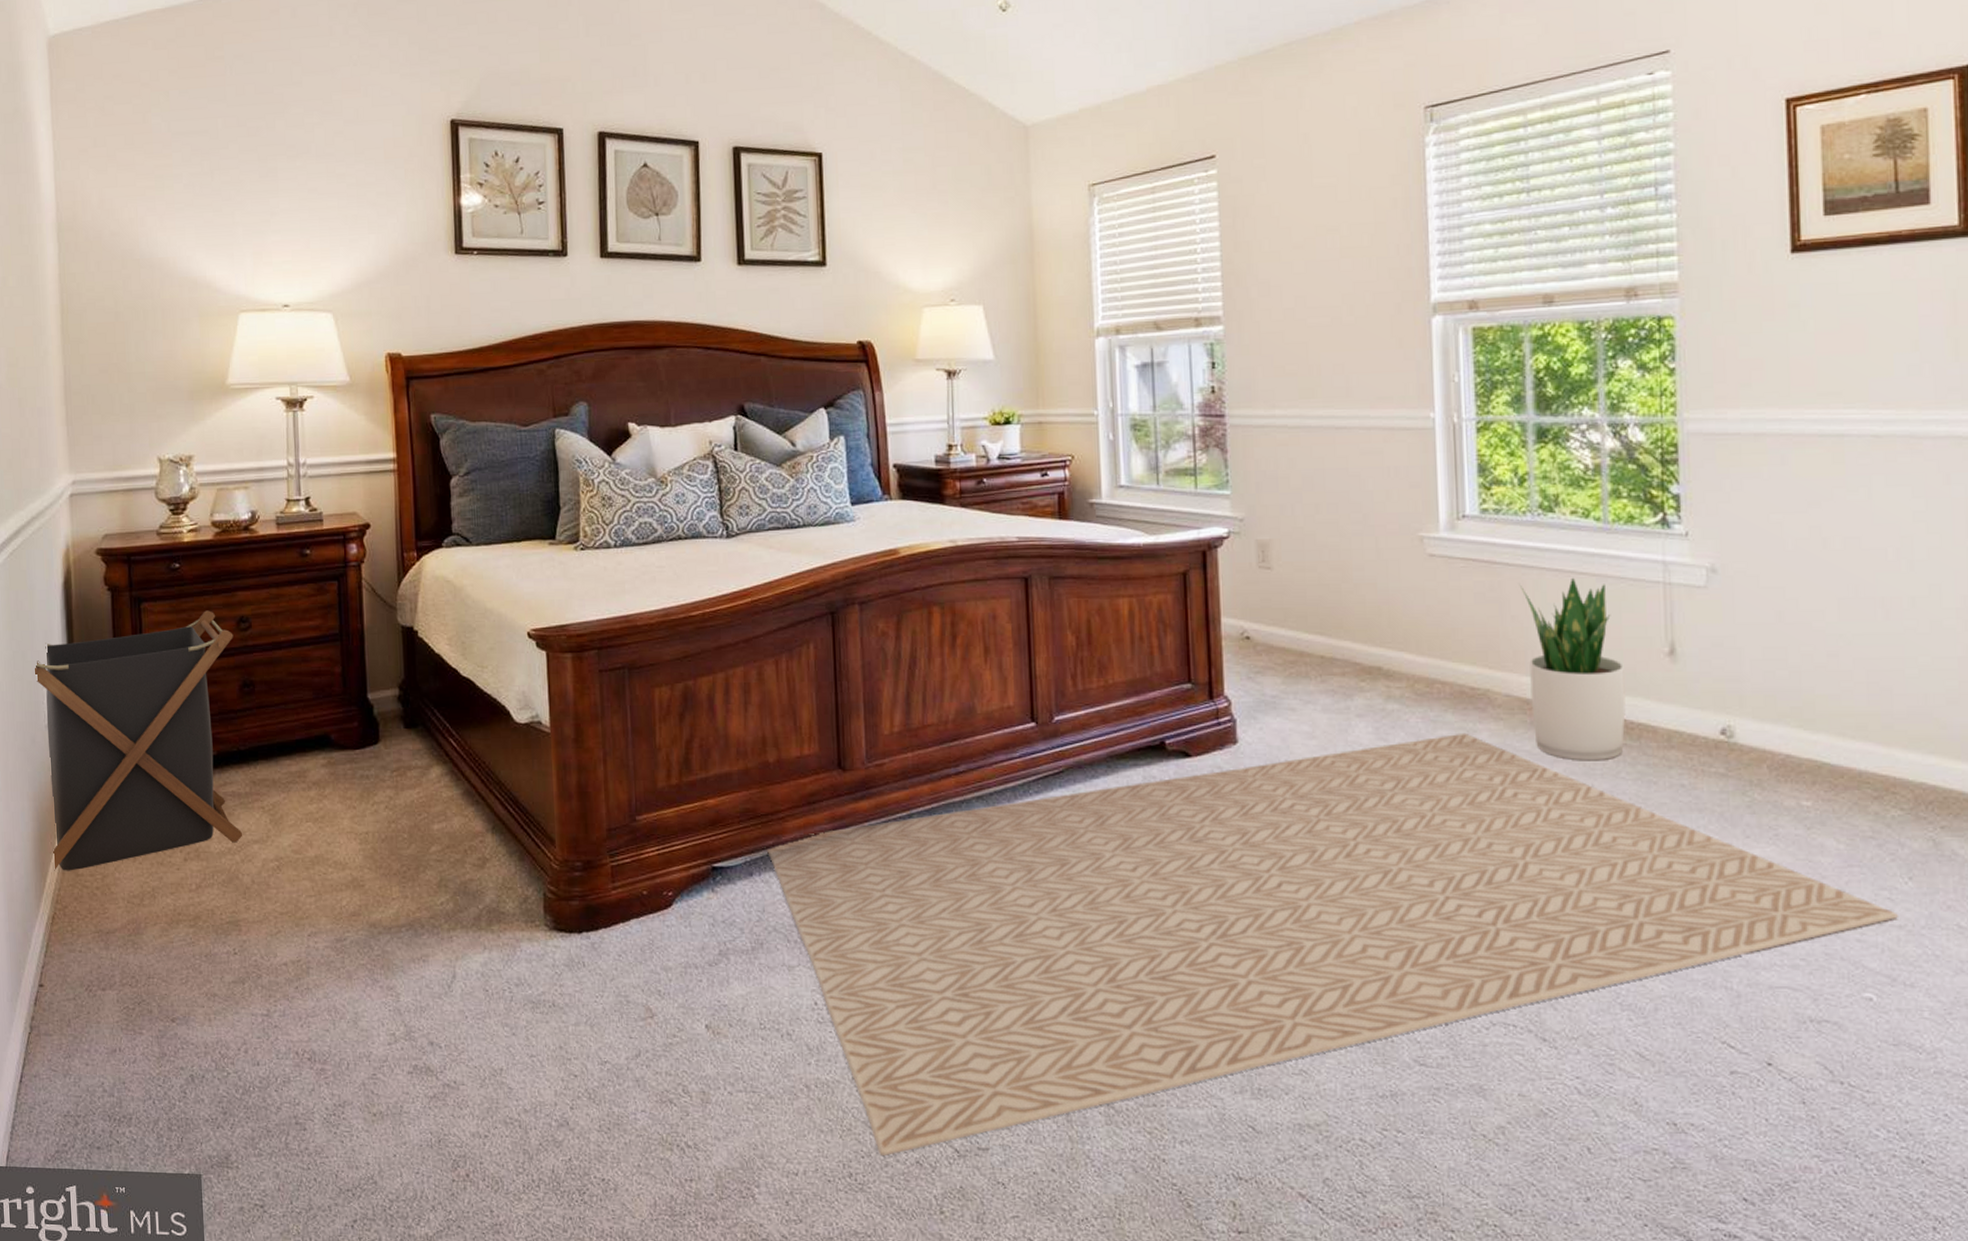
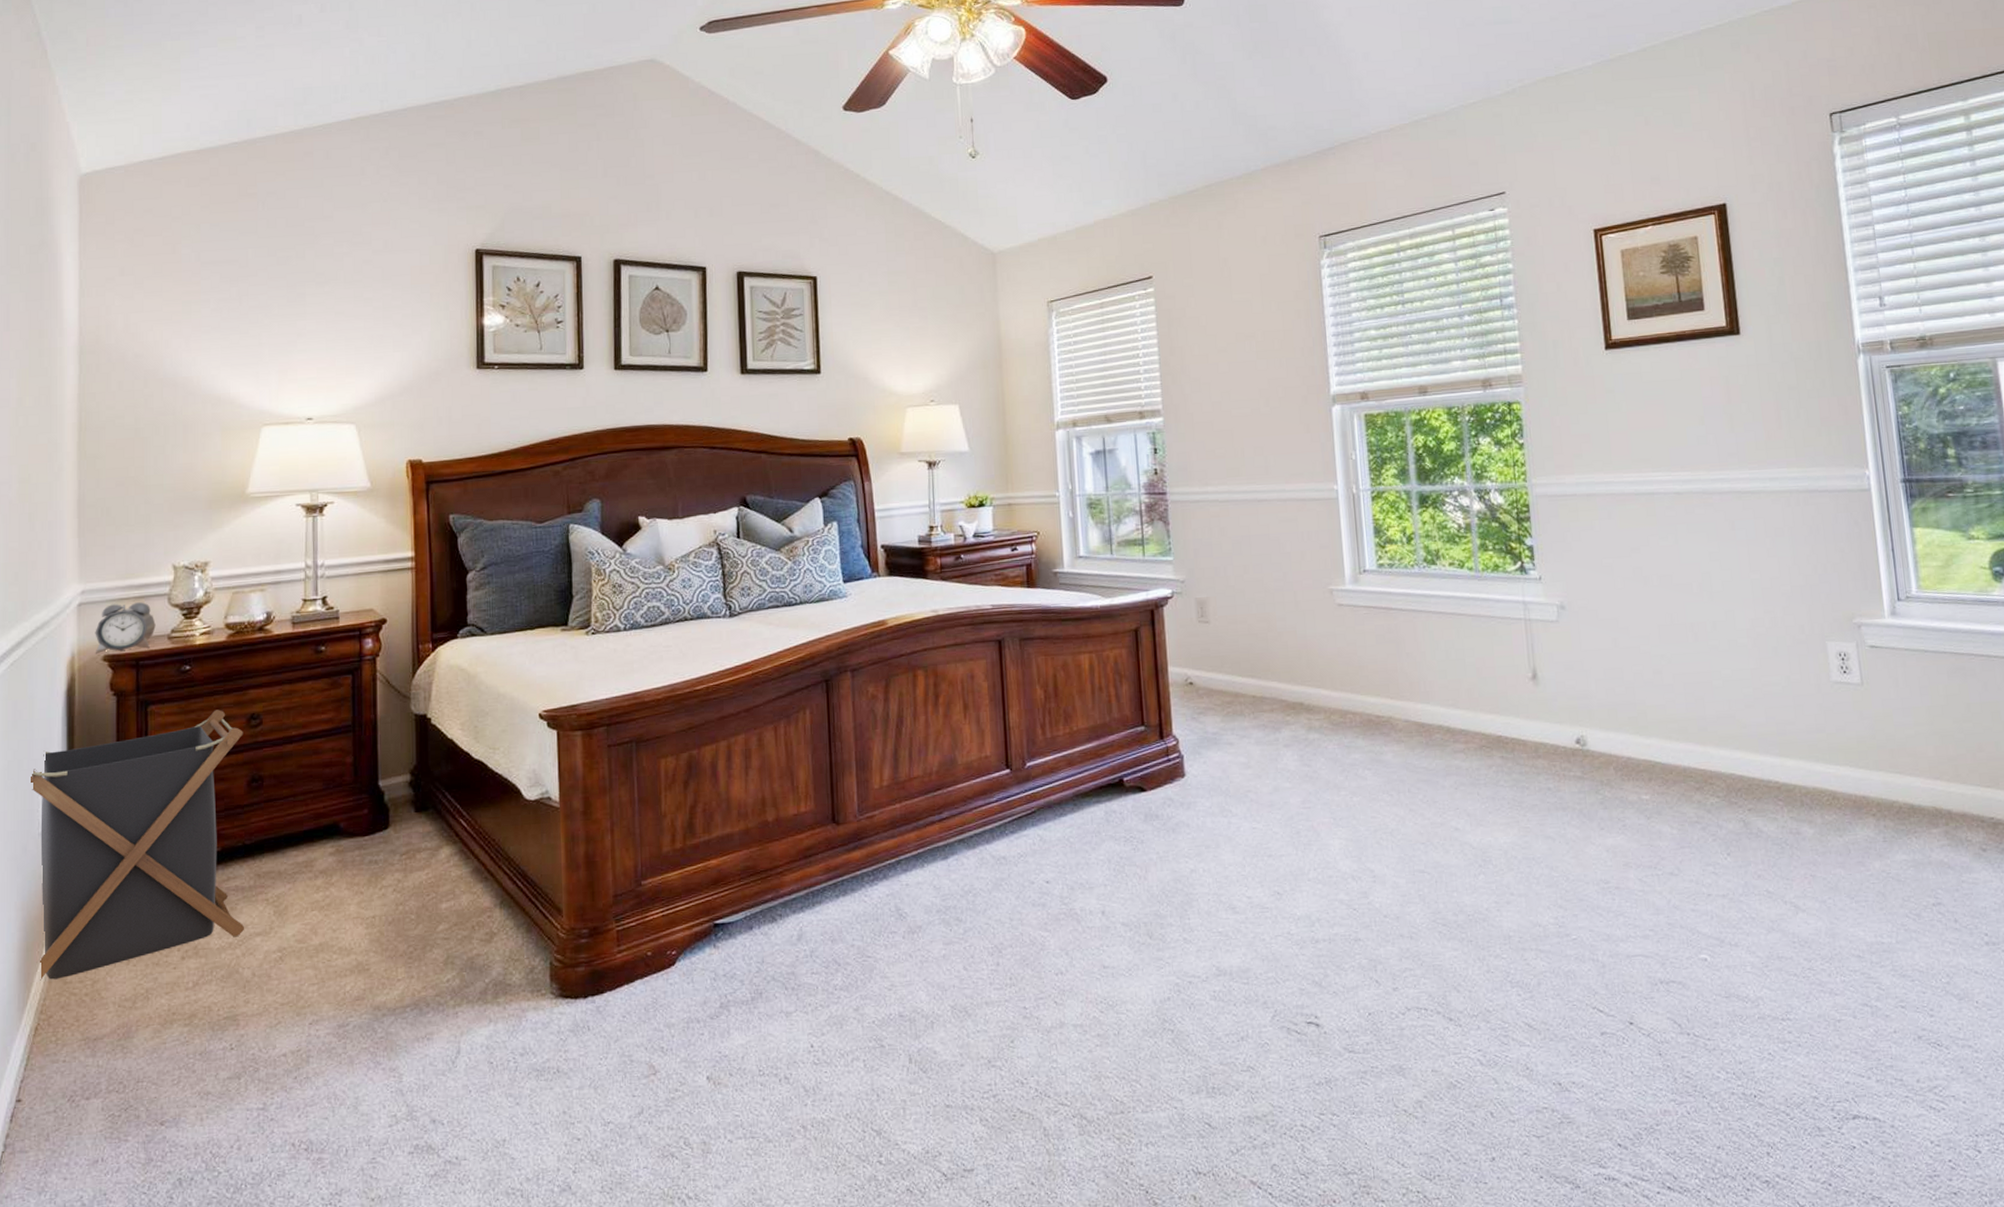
alarm clock: none [87,495,145,548] -> present [95,602,156,655]
rug: present [765,732,1898,1157] -> none [764,755,1722,1188]
planter: present [1519,577,1626,761] -> none [1411,618,1501,774]

